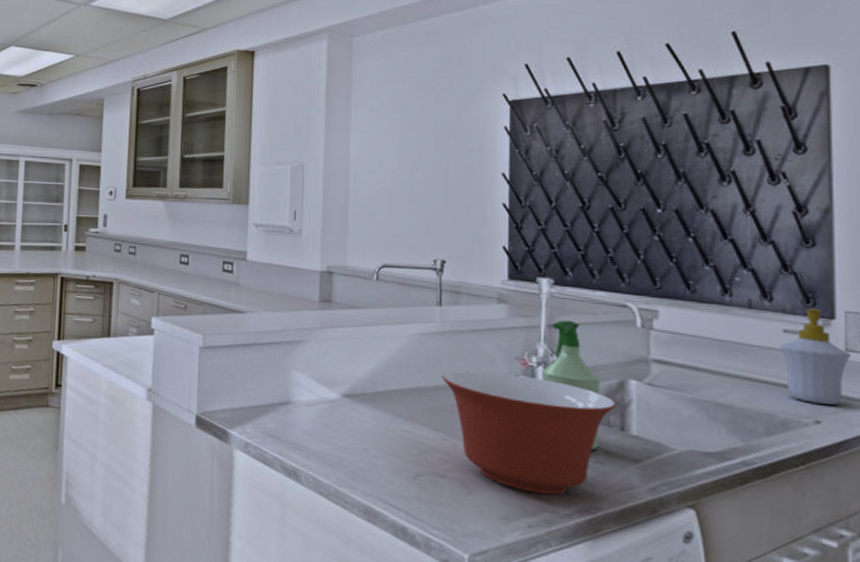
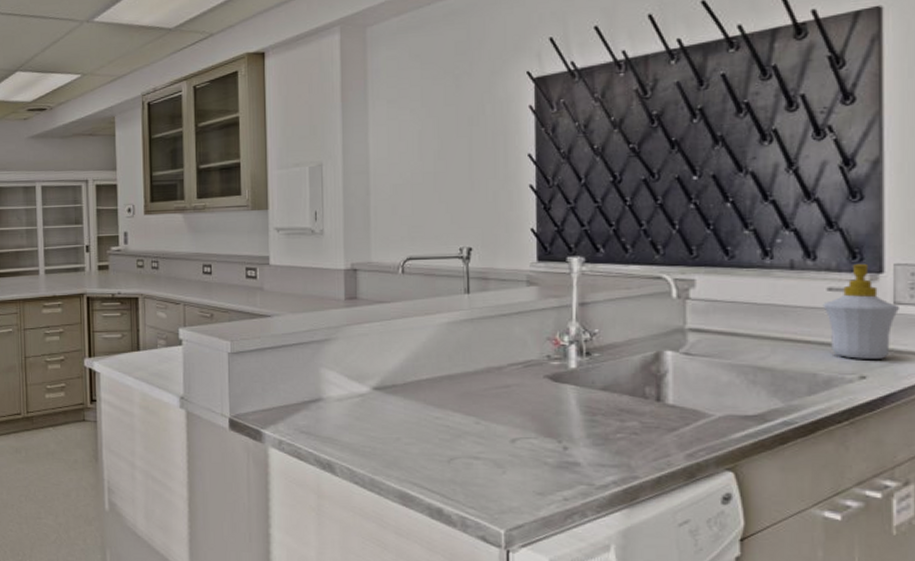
mixing bowl: present [441,370,617,495] -> none [472,354,652,468]
spray bottle: present [542,319,600,451] -> none [574,296,635,423]

